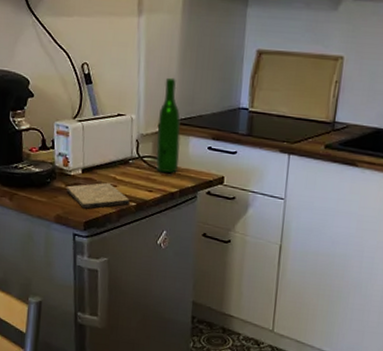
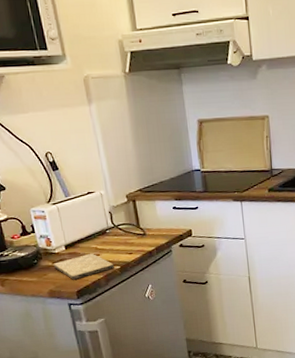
wine bottle: present [156,77,181,174] -> none [124,153,151,236]

